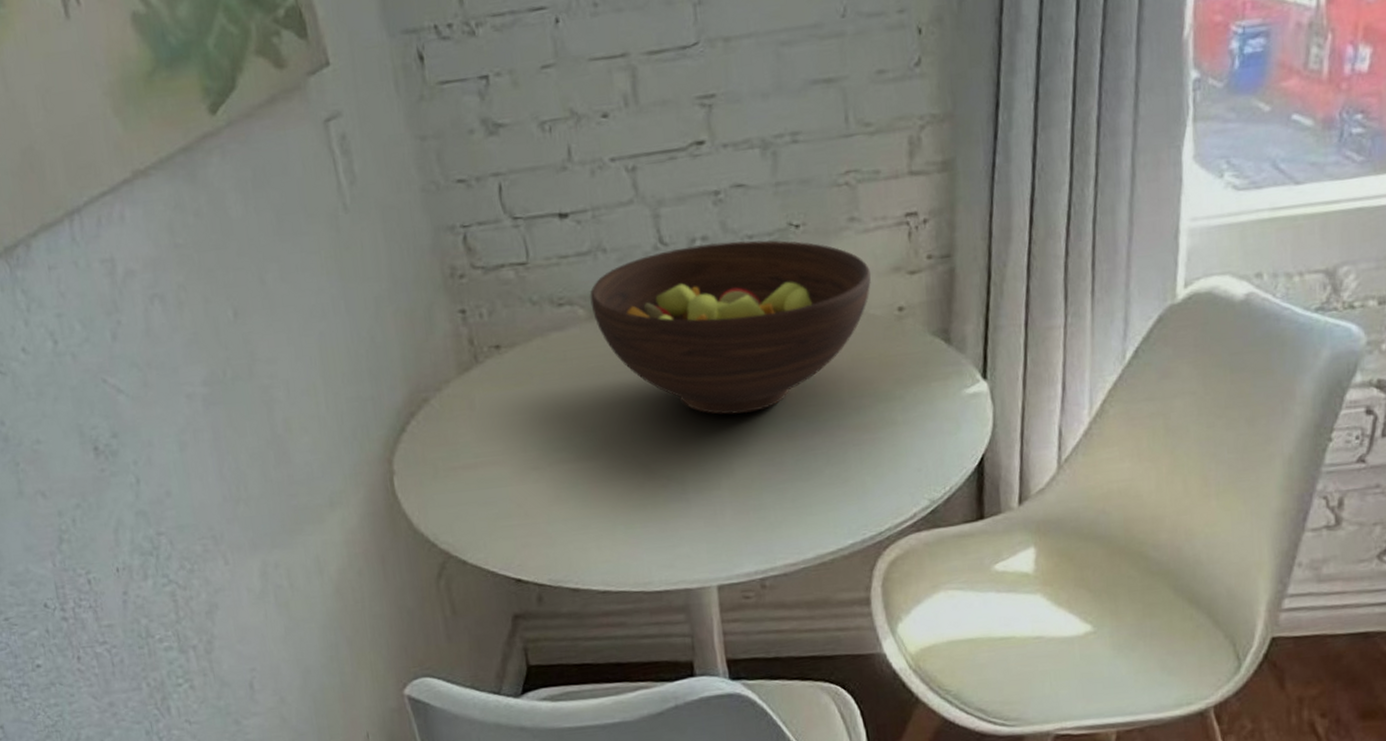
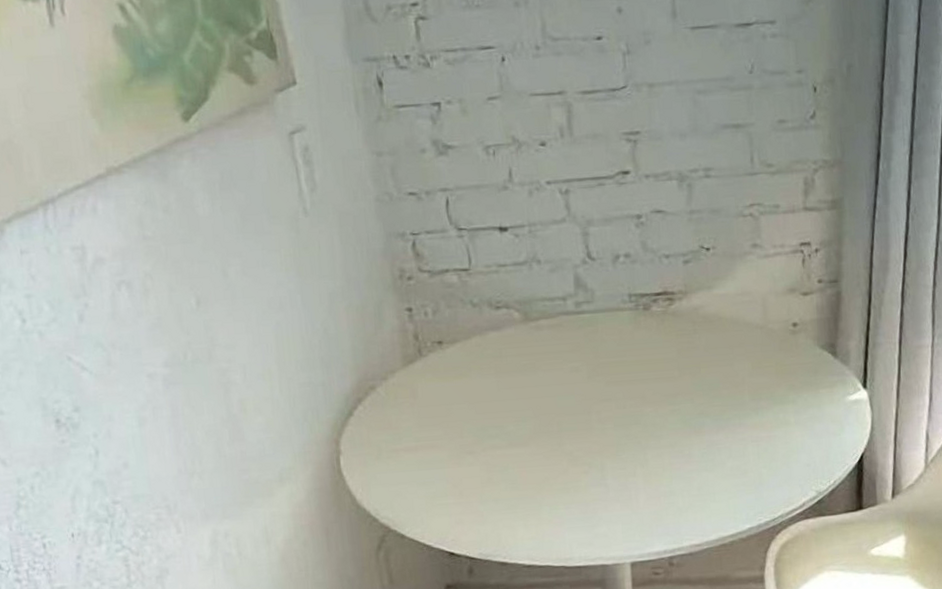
fruit bowl: present [590,240,871,415] -> none [524,259,770,411]

